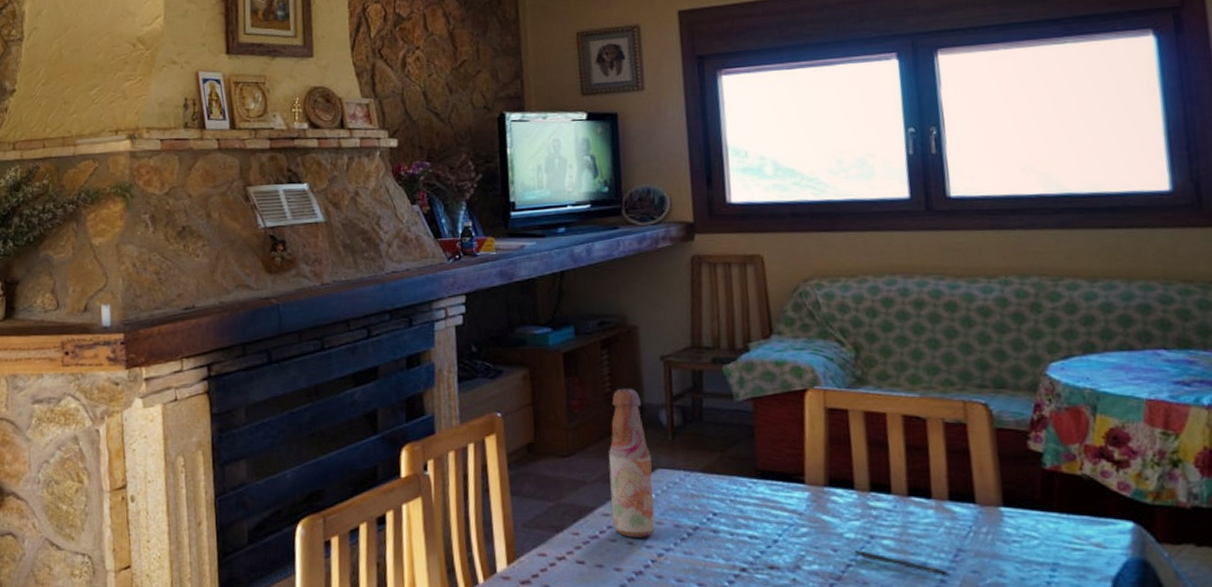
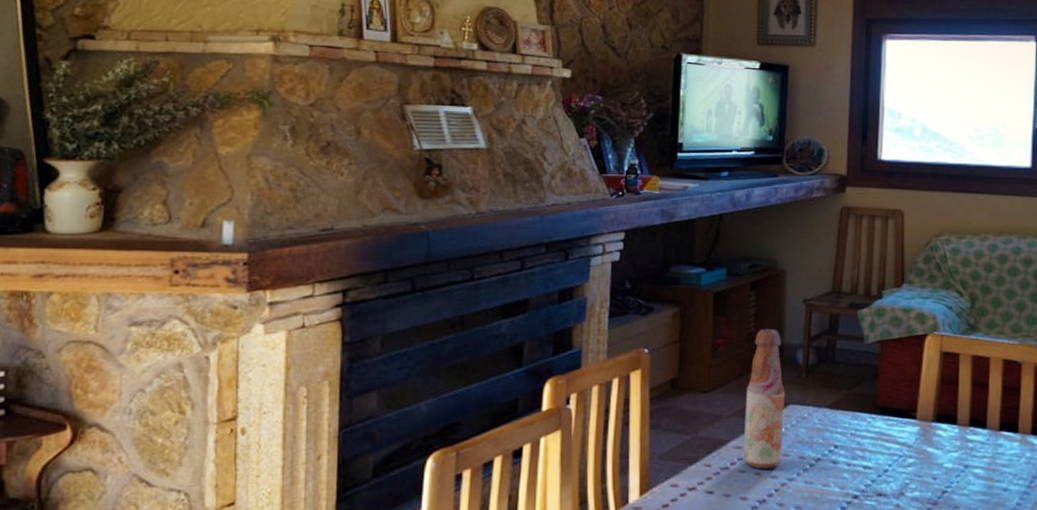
pen: present [854,549,951,577] -> none [950,477,1025,501]

